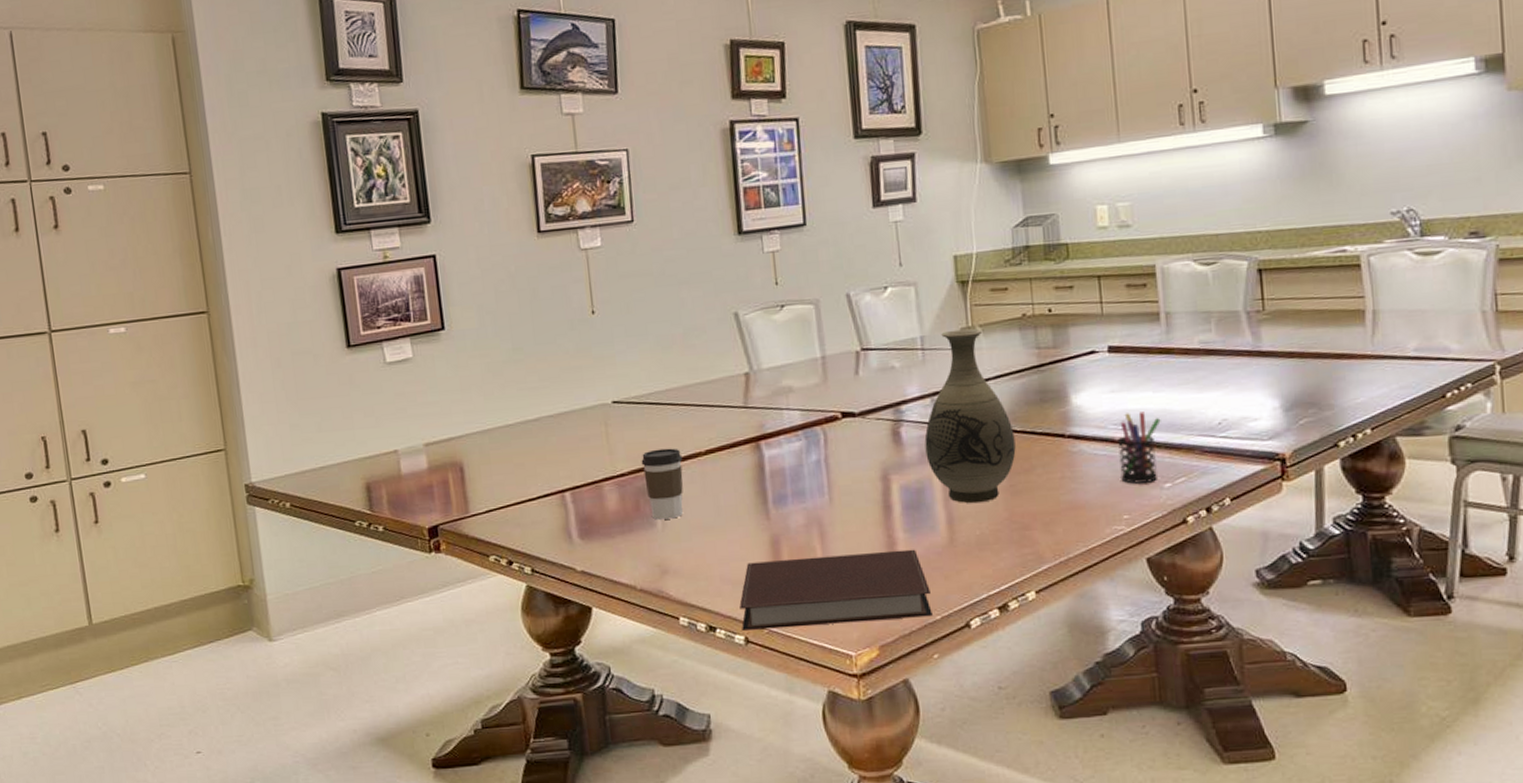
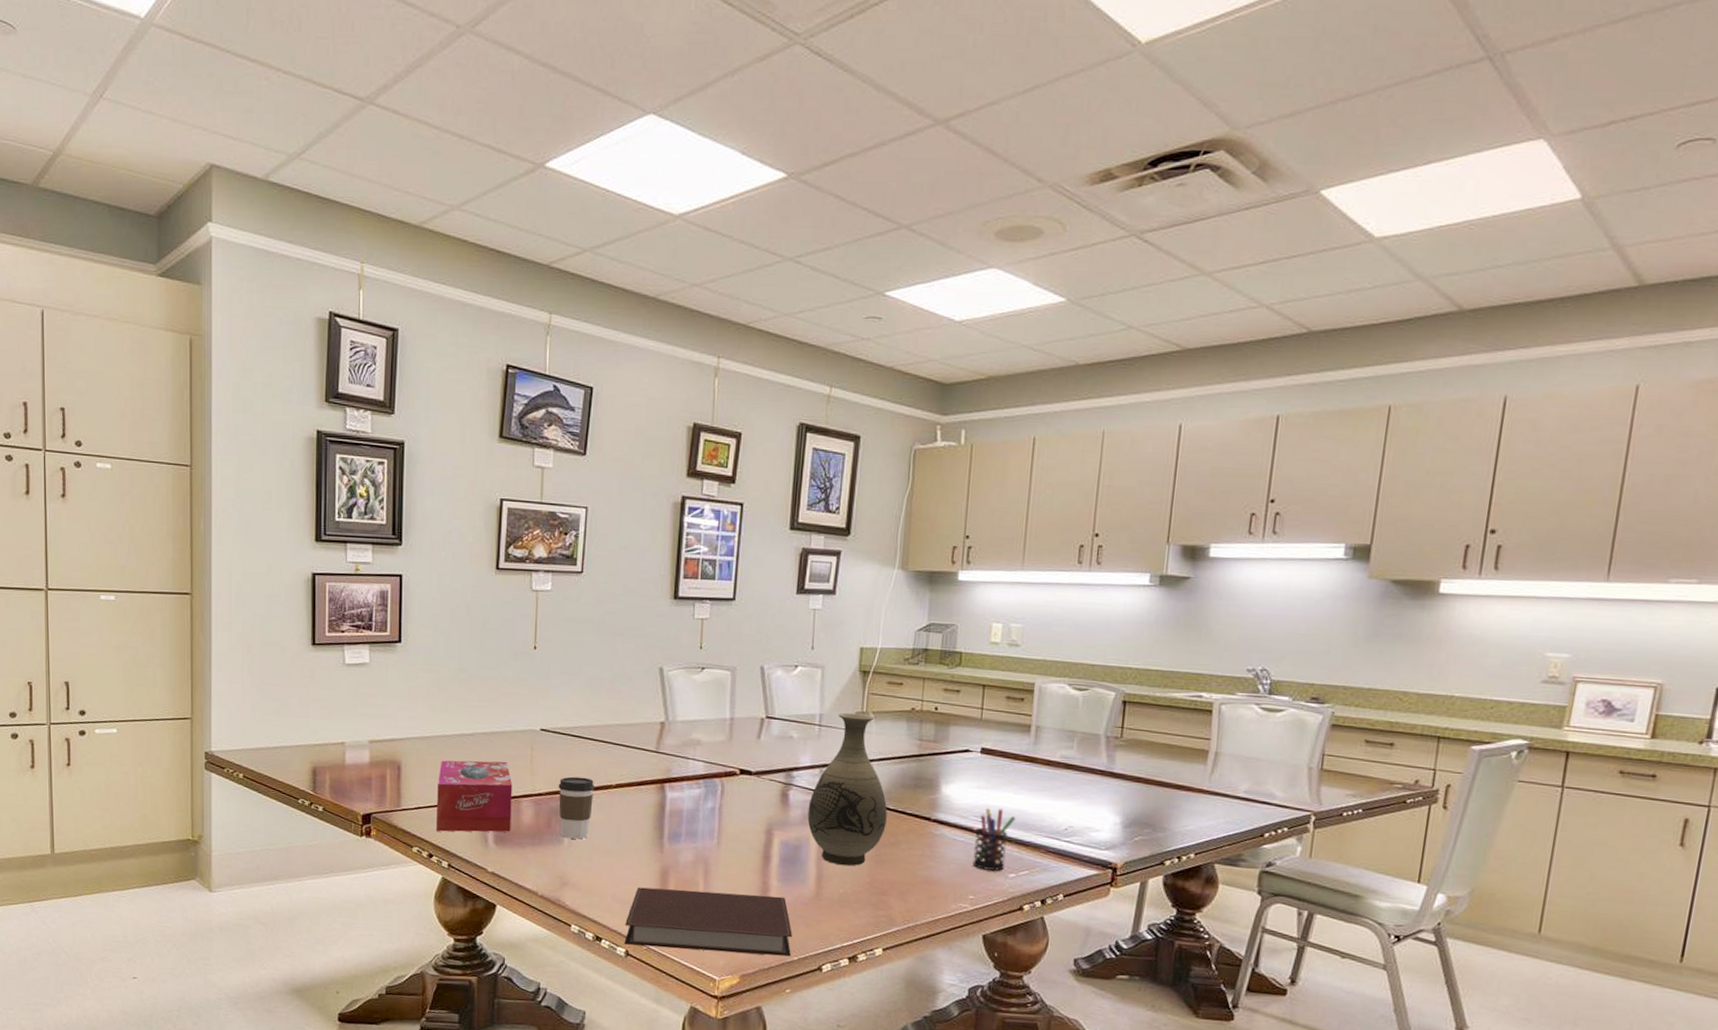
tissue box: none [506,443,596,534] -> present [436,760,513,832]

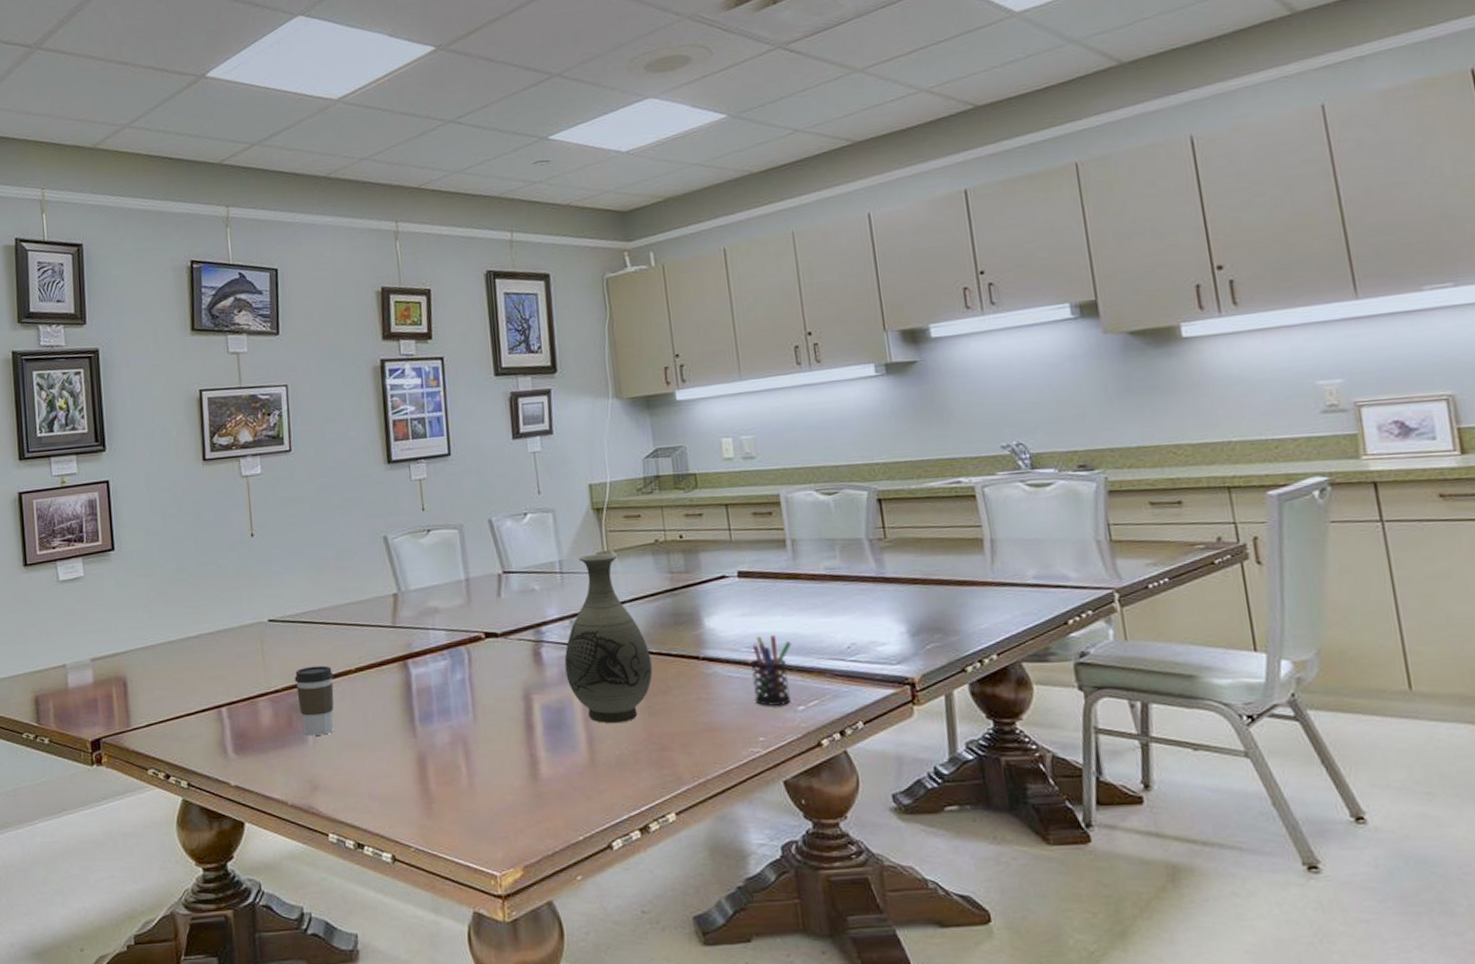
tissue box: present [436,760,513,832] -> none [167,660,250,748]
notebook: present [624,887,792,957] -> none [387,768,575,848]

